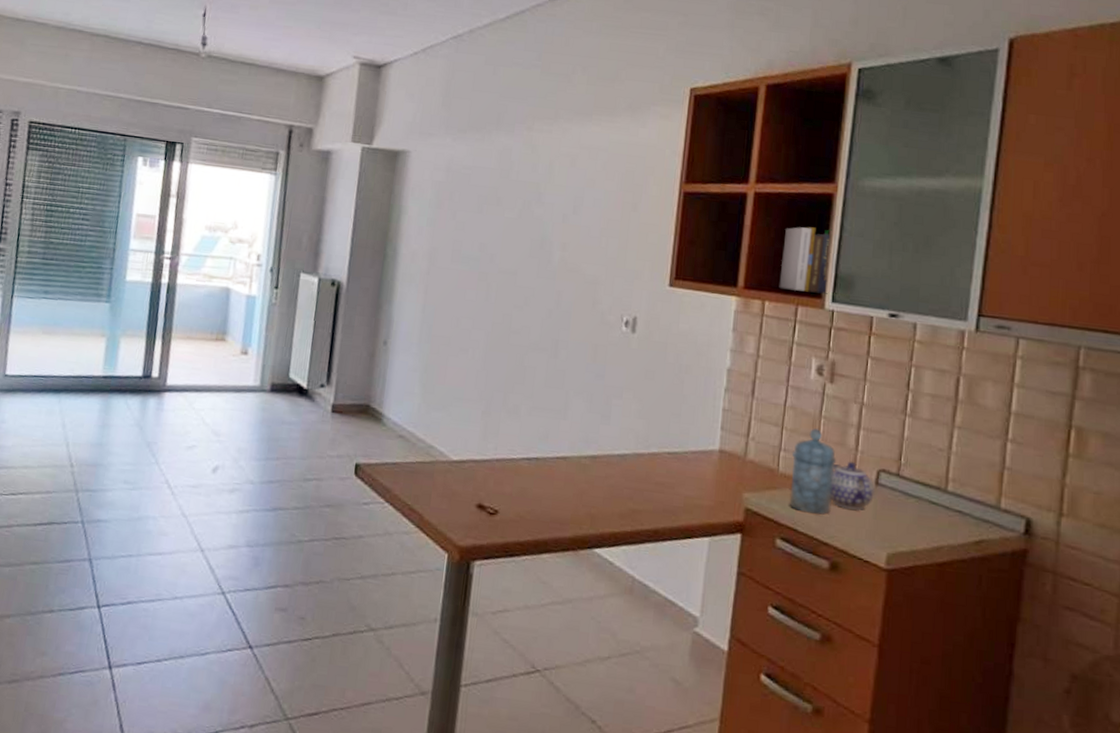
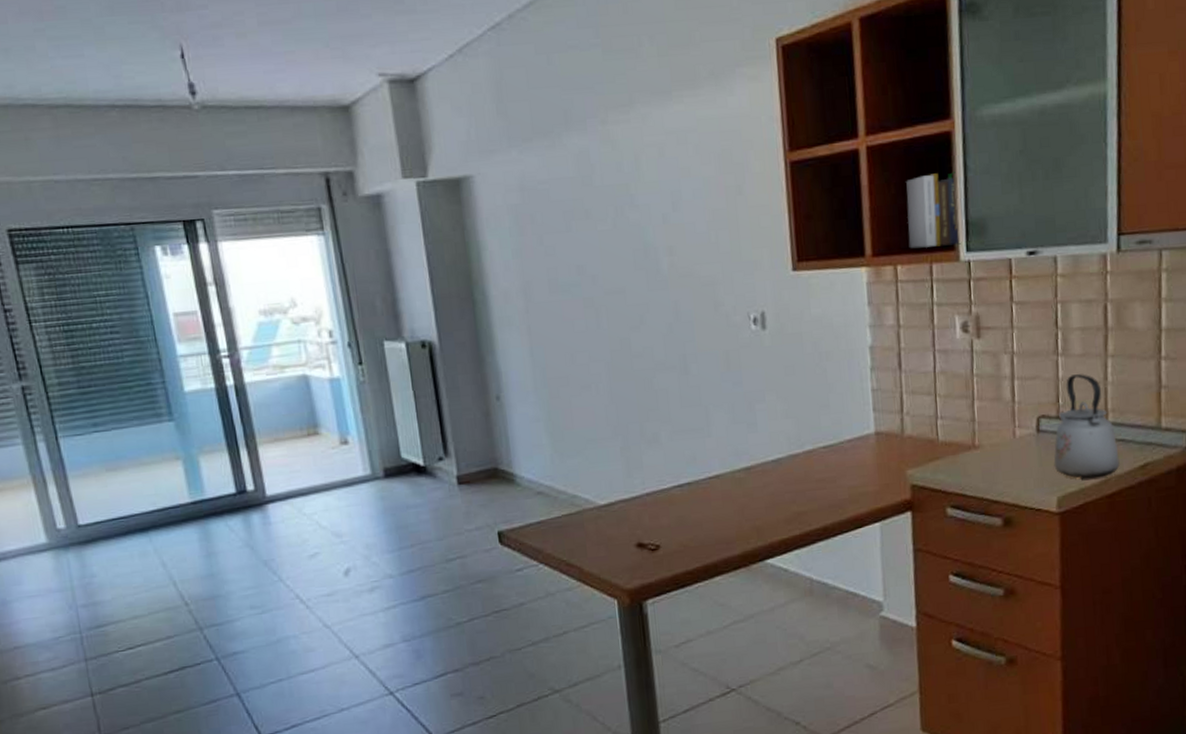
canister: present [789,428,837,515] -> none [949,389,997,476]
teapot: present [830,461,876,511] -> none [992,414,1038,463]
kettle: none [888,437,955,544] -> present [1053,374,1120,479]

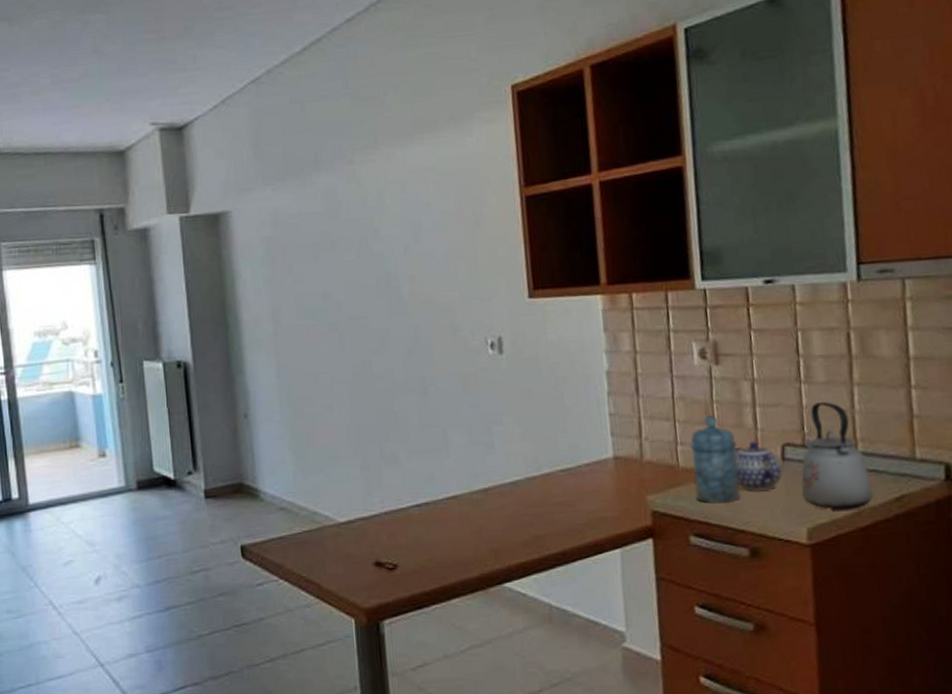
books: present [906,172,961,249] -> none [639,204,696,277]
canister: none [949,389,997,476] -> present [689,415,741,504]
teapot: none [992,414,1038,463] -> present [734,441,784,491]

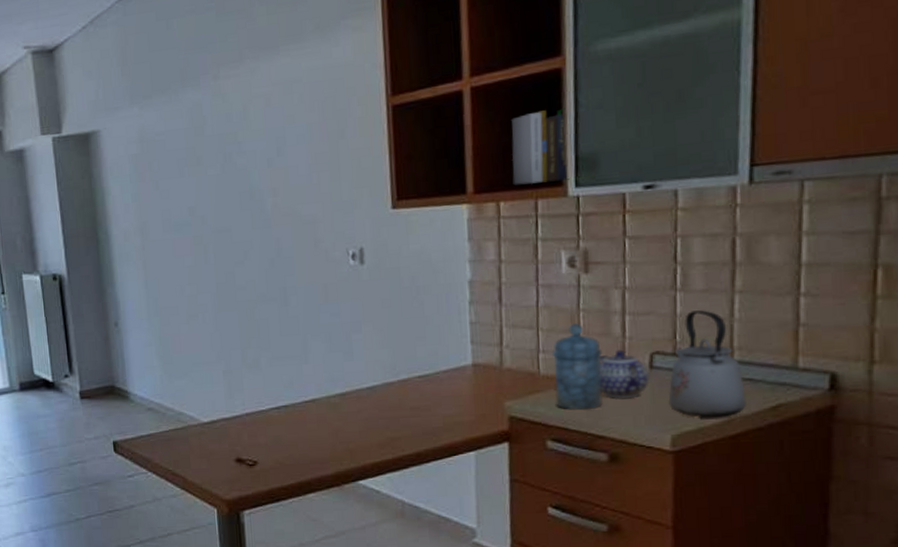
books: none [639,204,696,277] -> present [511,108,570,186]

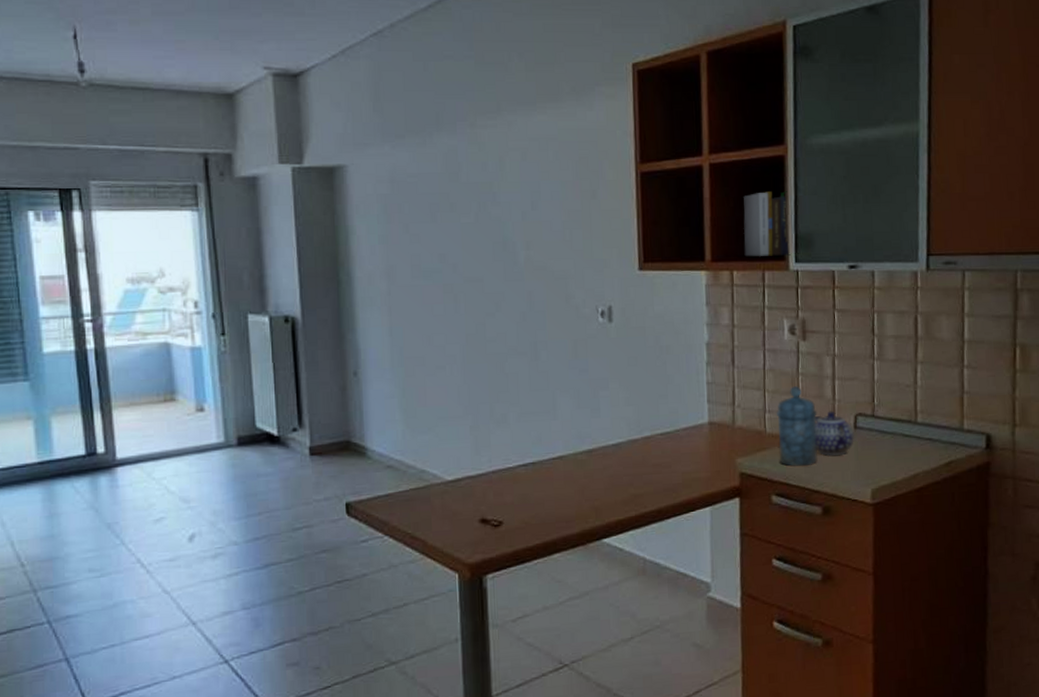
kettle: present [668,310,746,418] -> none [868,377,927,474]

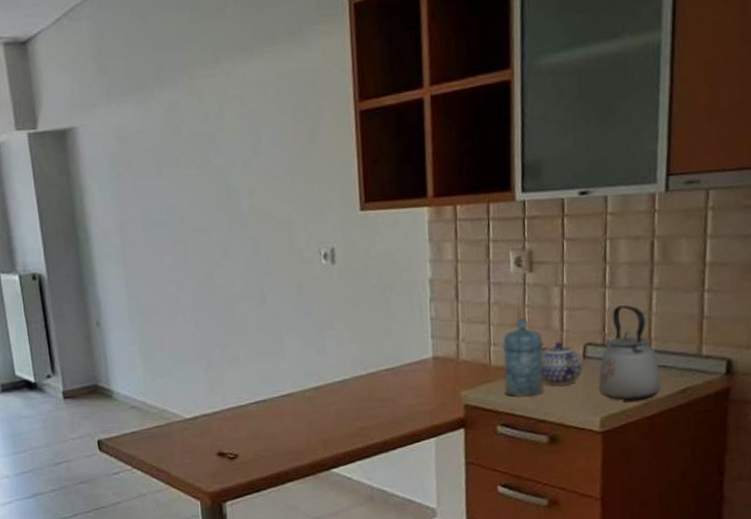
books: present [743,191,791,257] -> none [466,118,517,190]
kettle: none [868,377,927,474] -> present [598,305,661,402]

